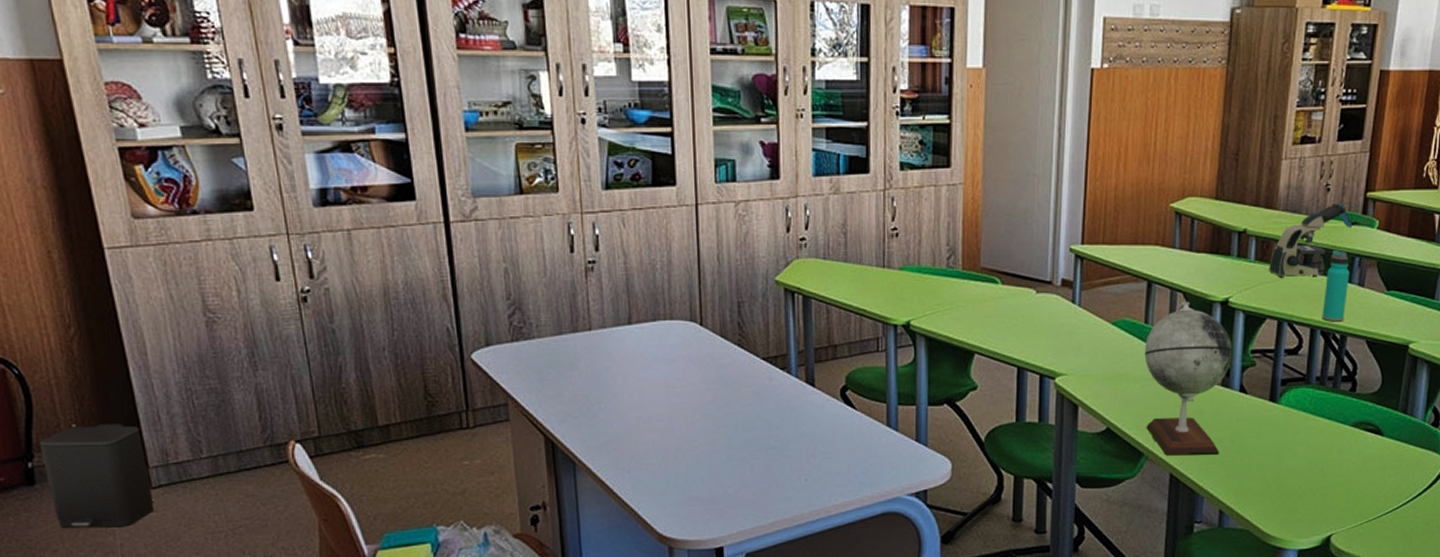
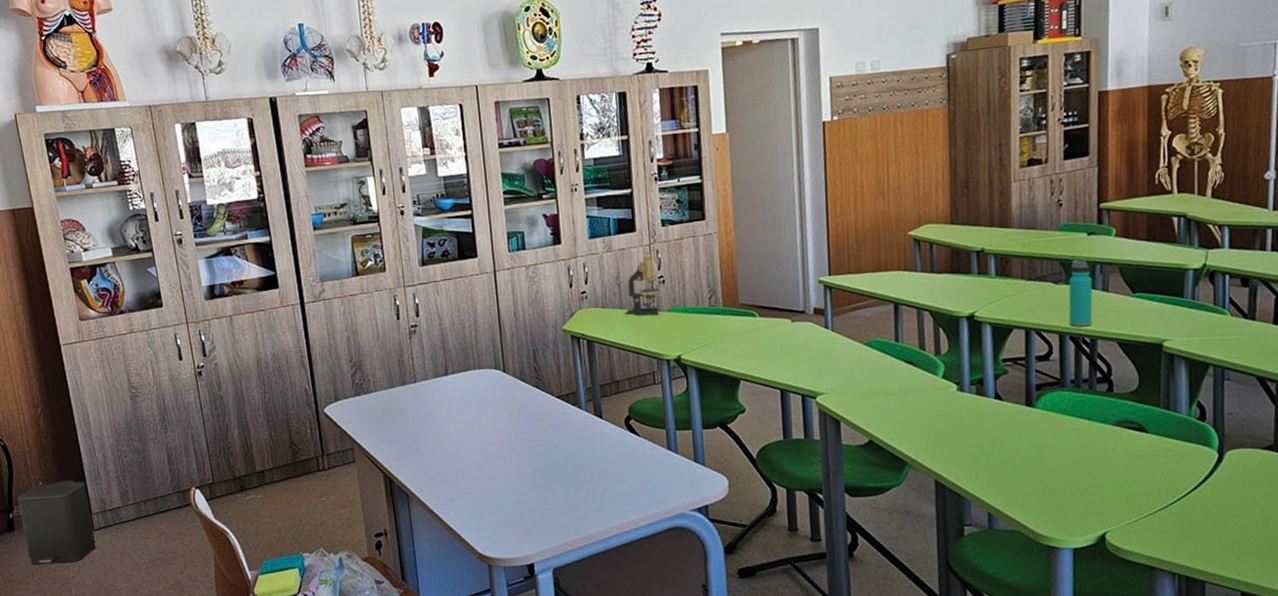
microscope: none [848,199,894,273] -> present [624,252,662,316]
globe: present [1144,301,1233,457] -> none [897,318,984,463]
microscope: present [1269,202,1352,278] -> none [1010,215,1089,290]

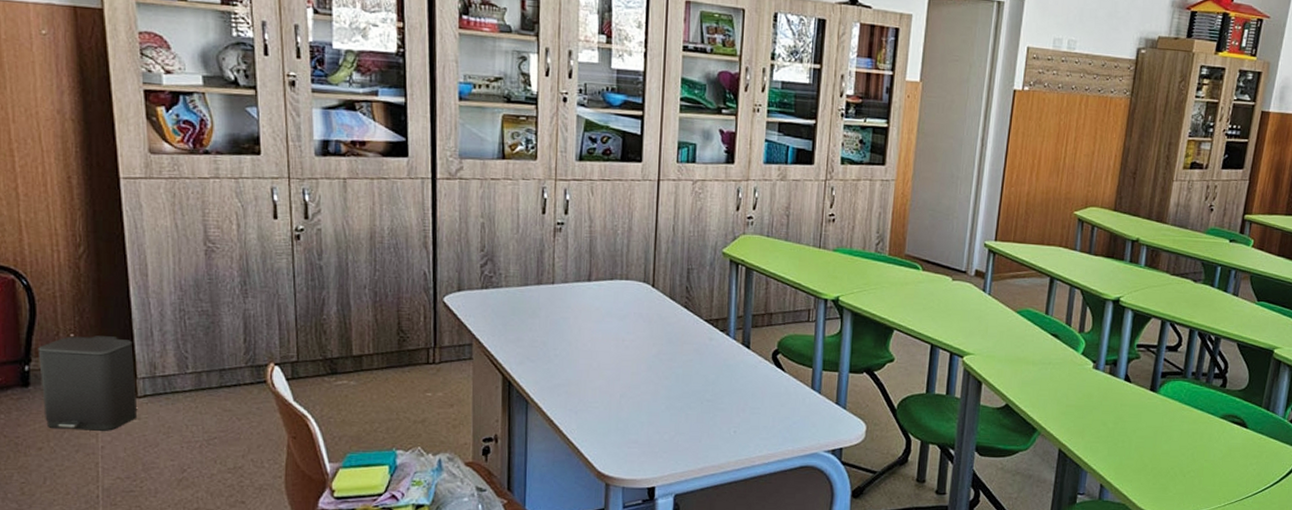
microscope: present [624,252,662,316] -> none [788,188,830,253]
water bottle: present [1068,260,1093,327] -> none [1200,263,1226,326]

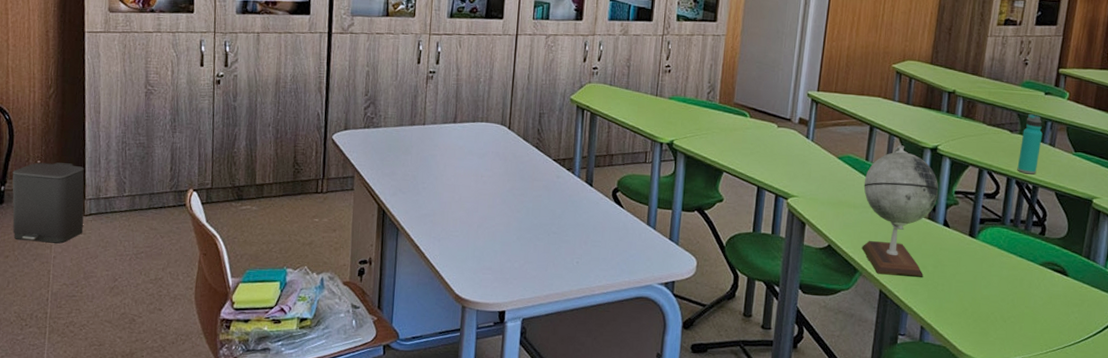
globe: none [1040,297,1121,436] -> present [862,145,939,278]
water bottle: none [1200,263,1226,326] -> present [1017,114,1043,175]

